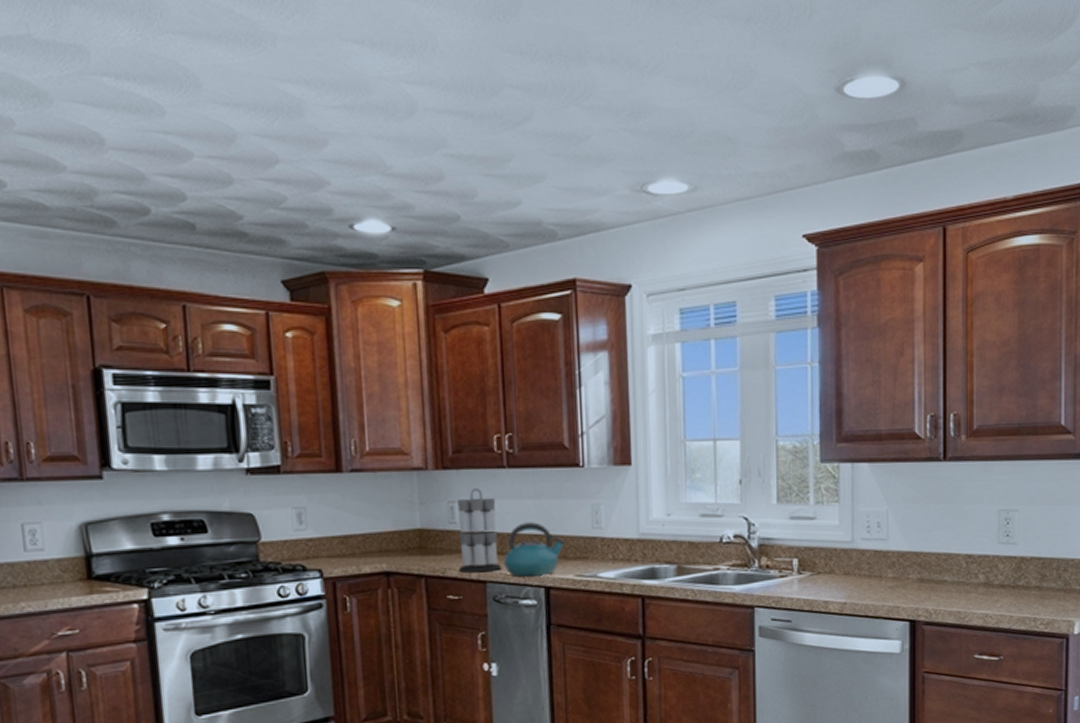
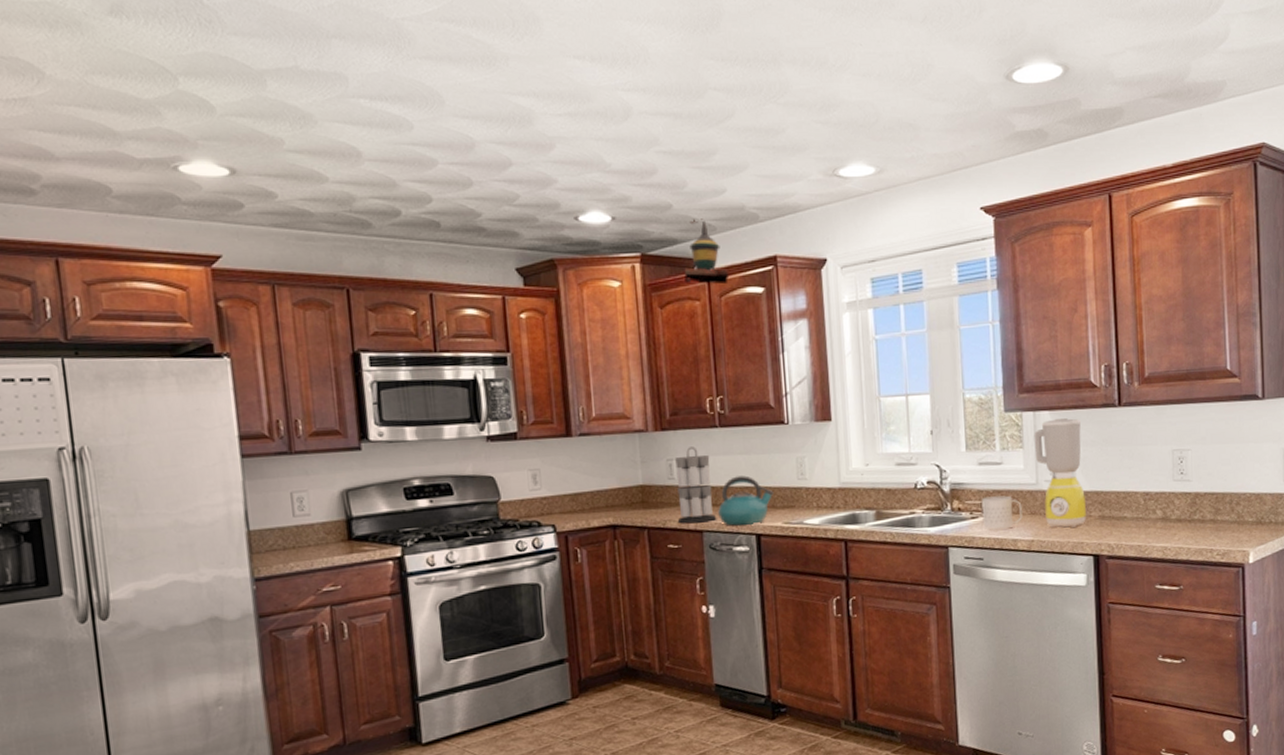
decorative basket: none [472,233,523,308] -> present [684,218,730,284]
mug: none [792,553,837,591] -> present [981,495,1024,531]
blender: none [851,472,905,591] -> present [1034,418,1087,529]

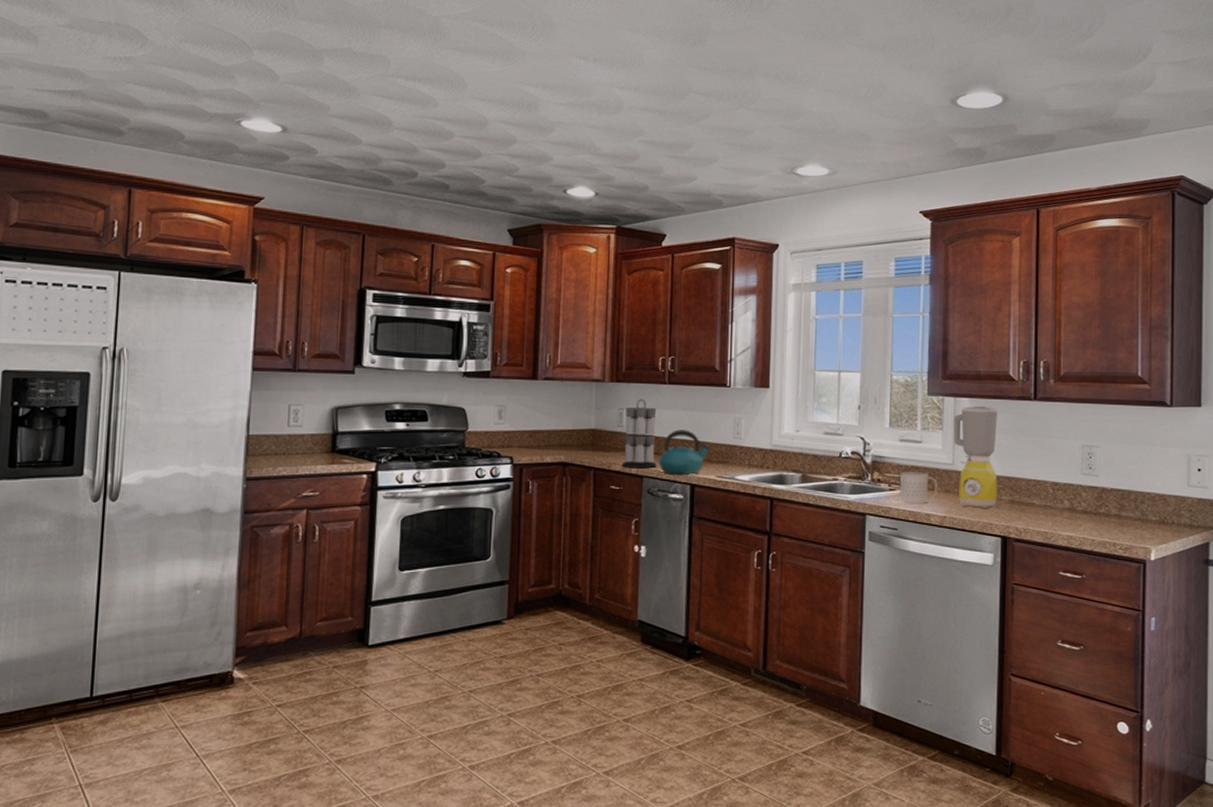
decorative basket: present [684,218,730,284] -> none [652,200,692,258]

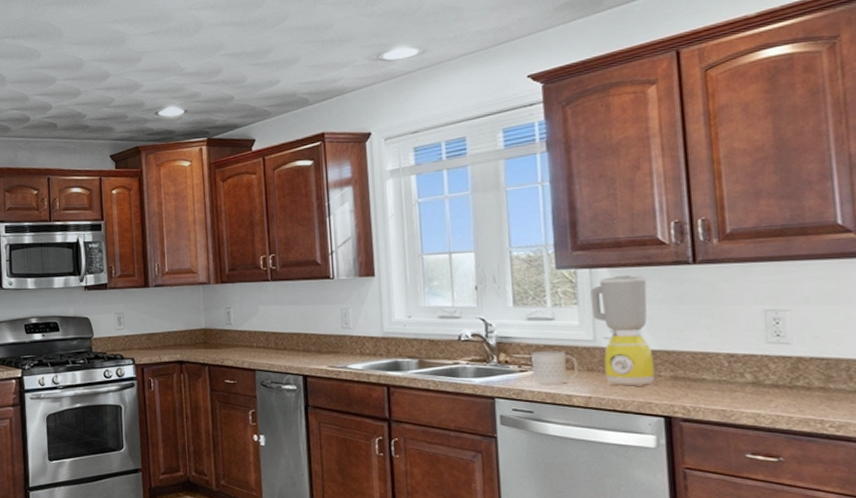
spice rack: present [621,399,657,469] -> none [232,297,268,363]
kettle: present [659,429,711,475] -> none [269,323,320,367]

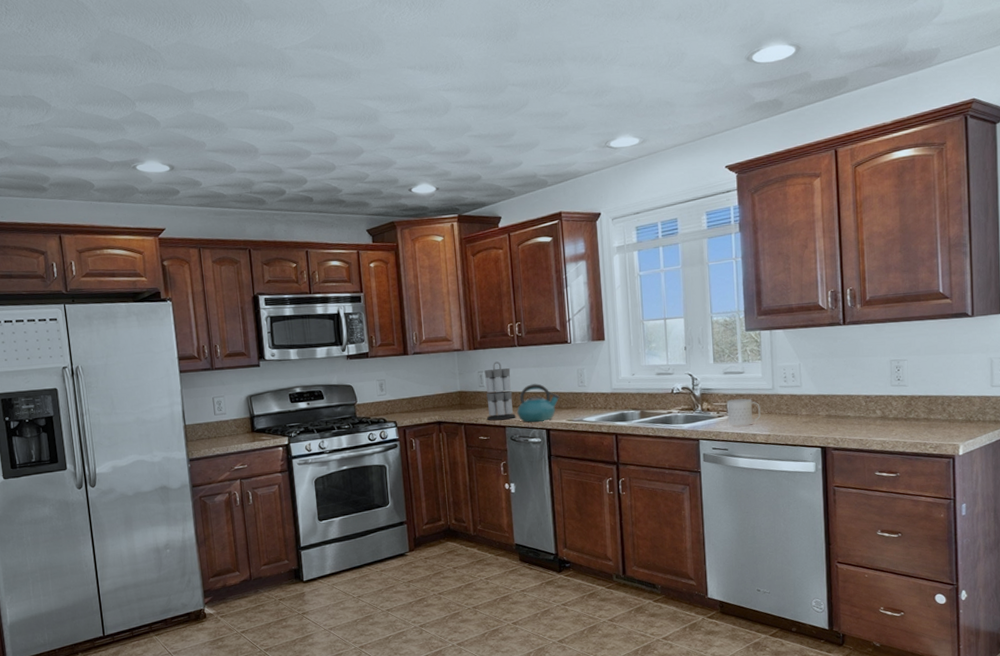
spice rack: none [232,297,268,363] -> present [484,361,516,421]
kettle: none [269,323,320,367] -> present [517,383,560,423]
blender: present [590,276,656,388] -> none [770,335,816,425]

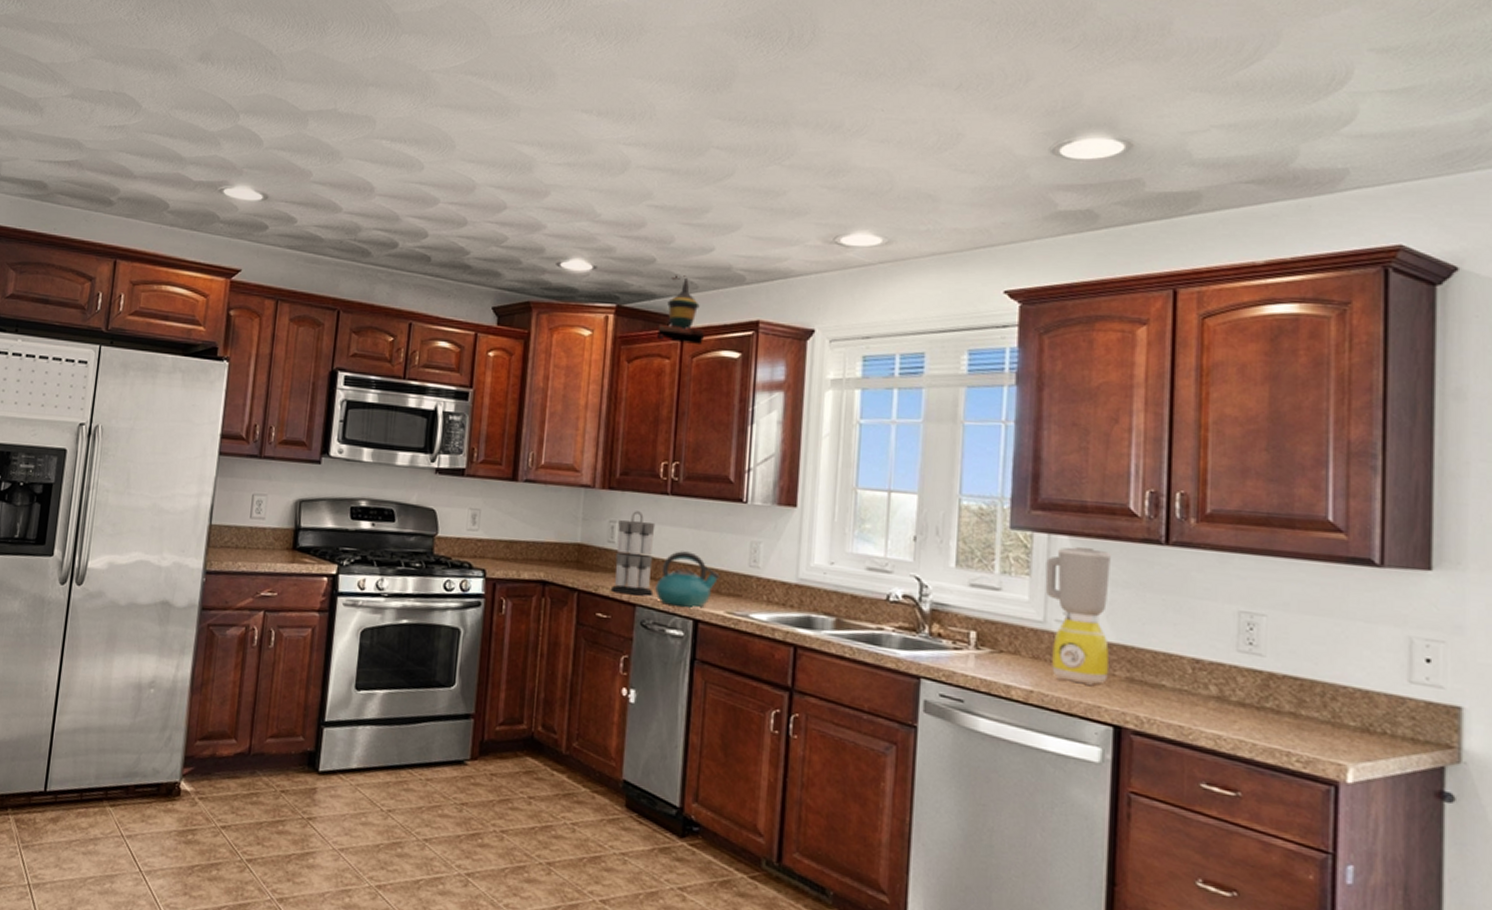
decorative basket: none [490,186,525,236] -> present [657,275,706,344]
mug: present [726,398,762,427] -> none [967,626,1023,671]
blender: none [770,335,816,425] -> present [1045,547,1111,687]

